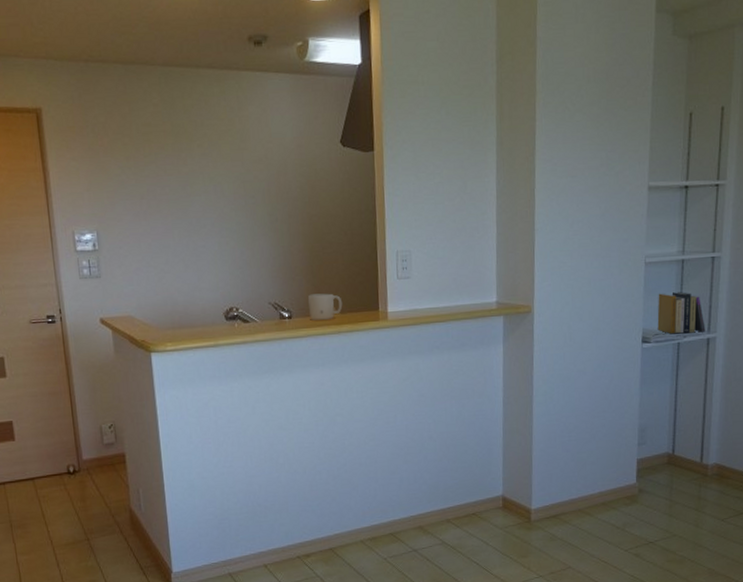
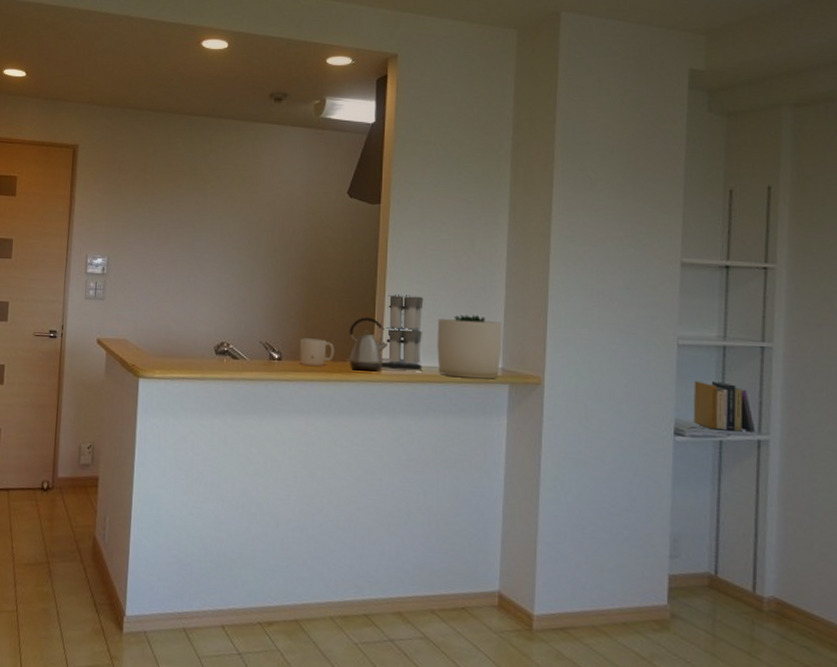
kettle: none [353,267,391,320] -> present [346,317,387,372]
spice rack: none [383,241,425,315] -> present [380,294,424,371]
planter: none [436,254,496,315] -> present [437,314,502,380]

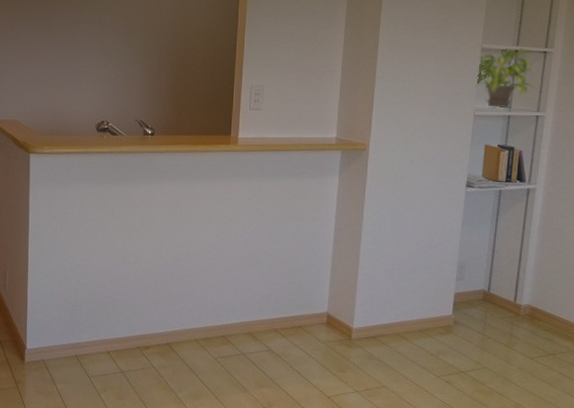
mug: present [300,338,335,367] -> none [170,116,200,140]
kettle: present [346,317,387,372] -> none [208,97,243,143]
spice rack: present [380,294,424,371] -> none [237,77,274,142]
planter: present [437,314,502,380] -> none [284,94,338,147]
plant: none [676,264,757,336] -> present [475,49,535,108]

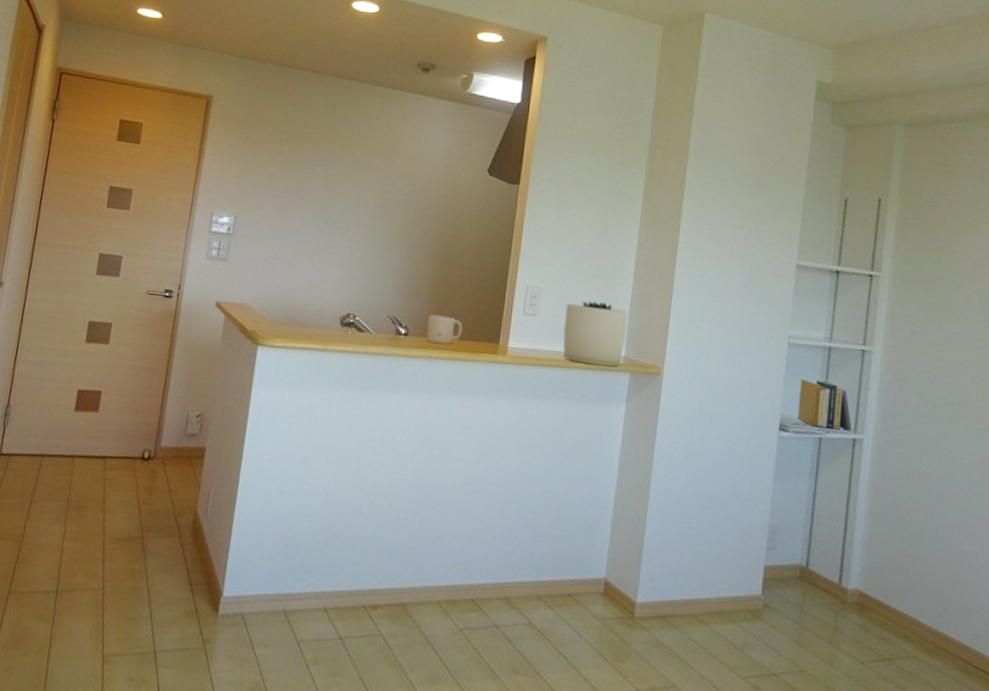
mug: none [170,116,200,140] -> present [426,314,463,345]
planter: none [284,94,338,147] -> present [563,301,628,367]
plant: present [475,49,535,108] -> none [789,269,860,338]

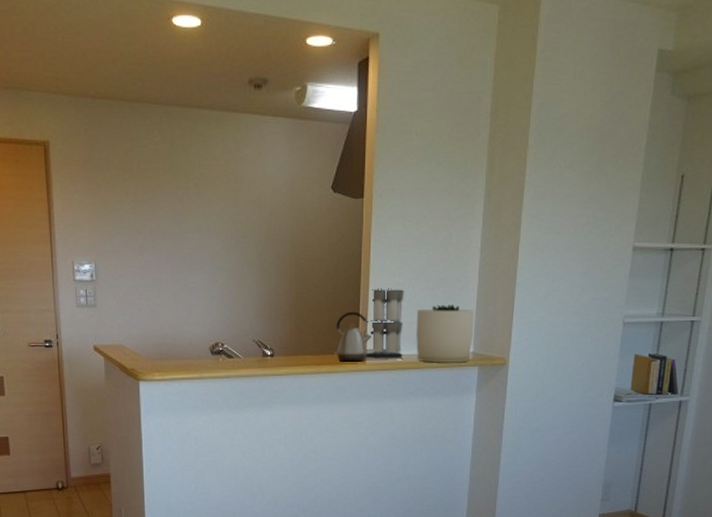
mug: present [426,314,463,345] -> none [291,334,323,361]
kettle: none [473,297,515,353] -> present [333,311,371,362]
spice rack: none [506,276,554,355] -> present [365,288,404,359]

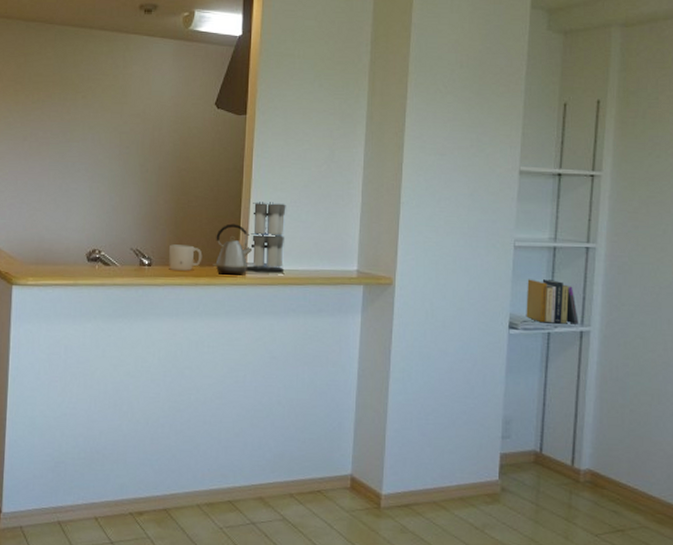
mug: none [291,334,323,361] -> present [169,244,203,272]
planter: present [416,305,475,363] -> none [298,220,358,281]

